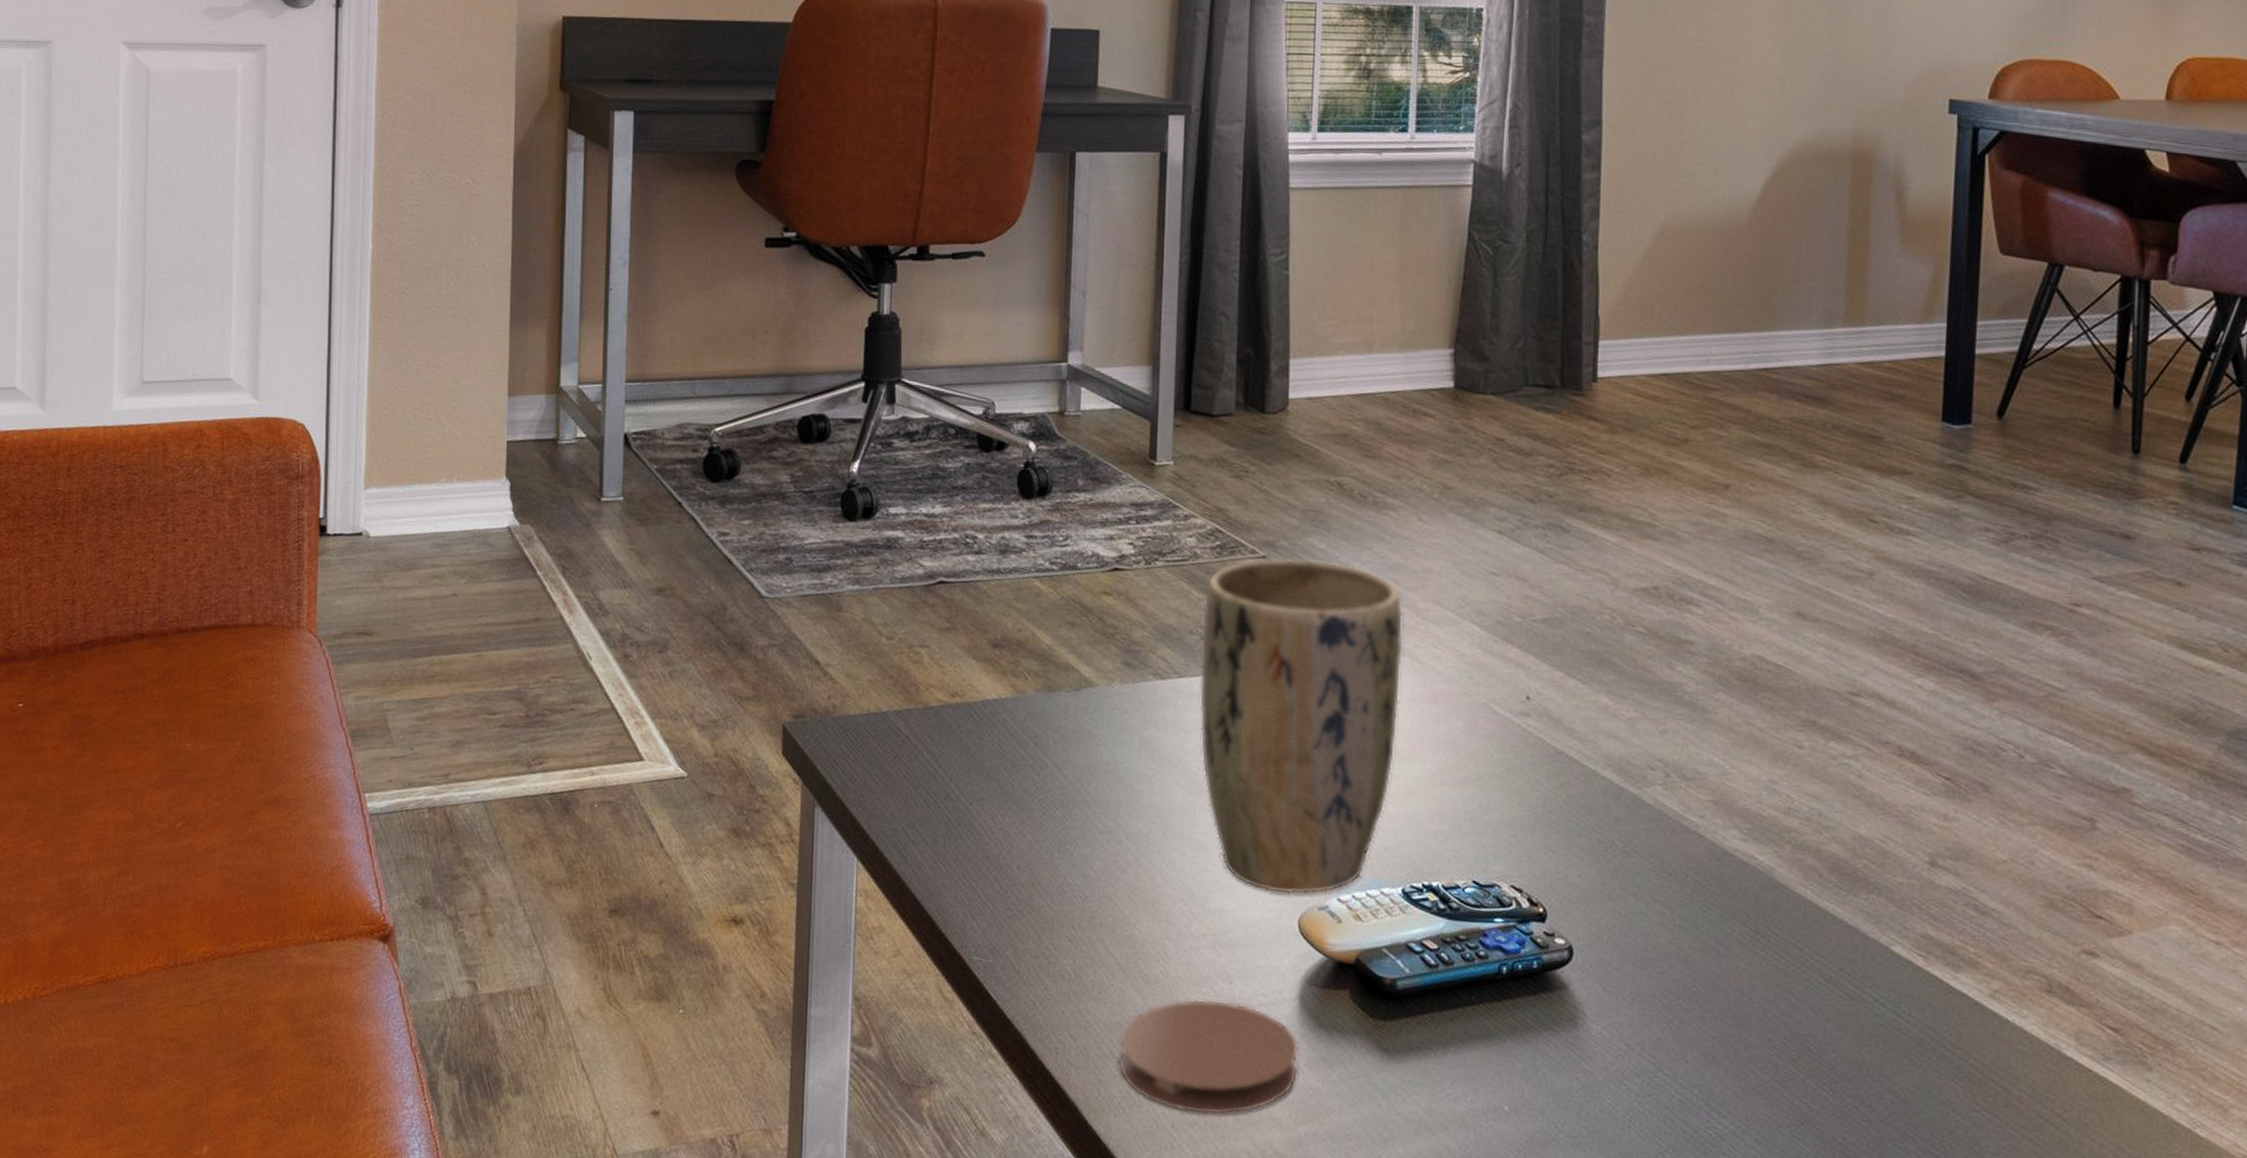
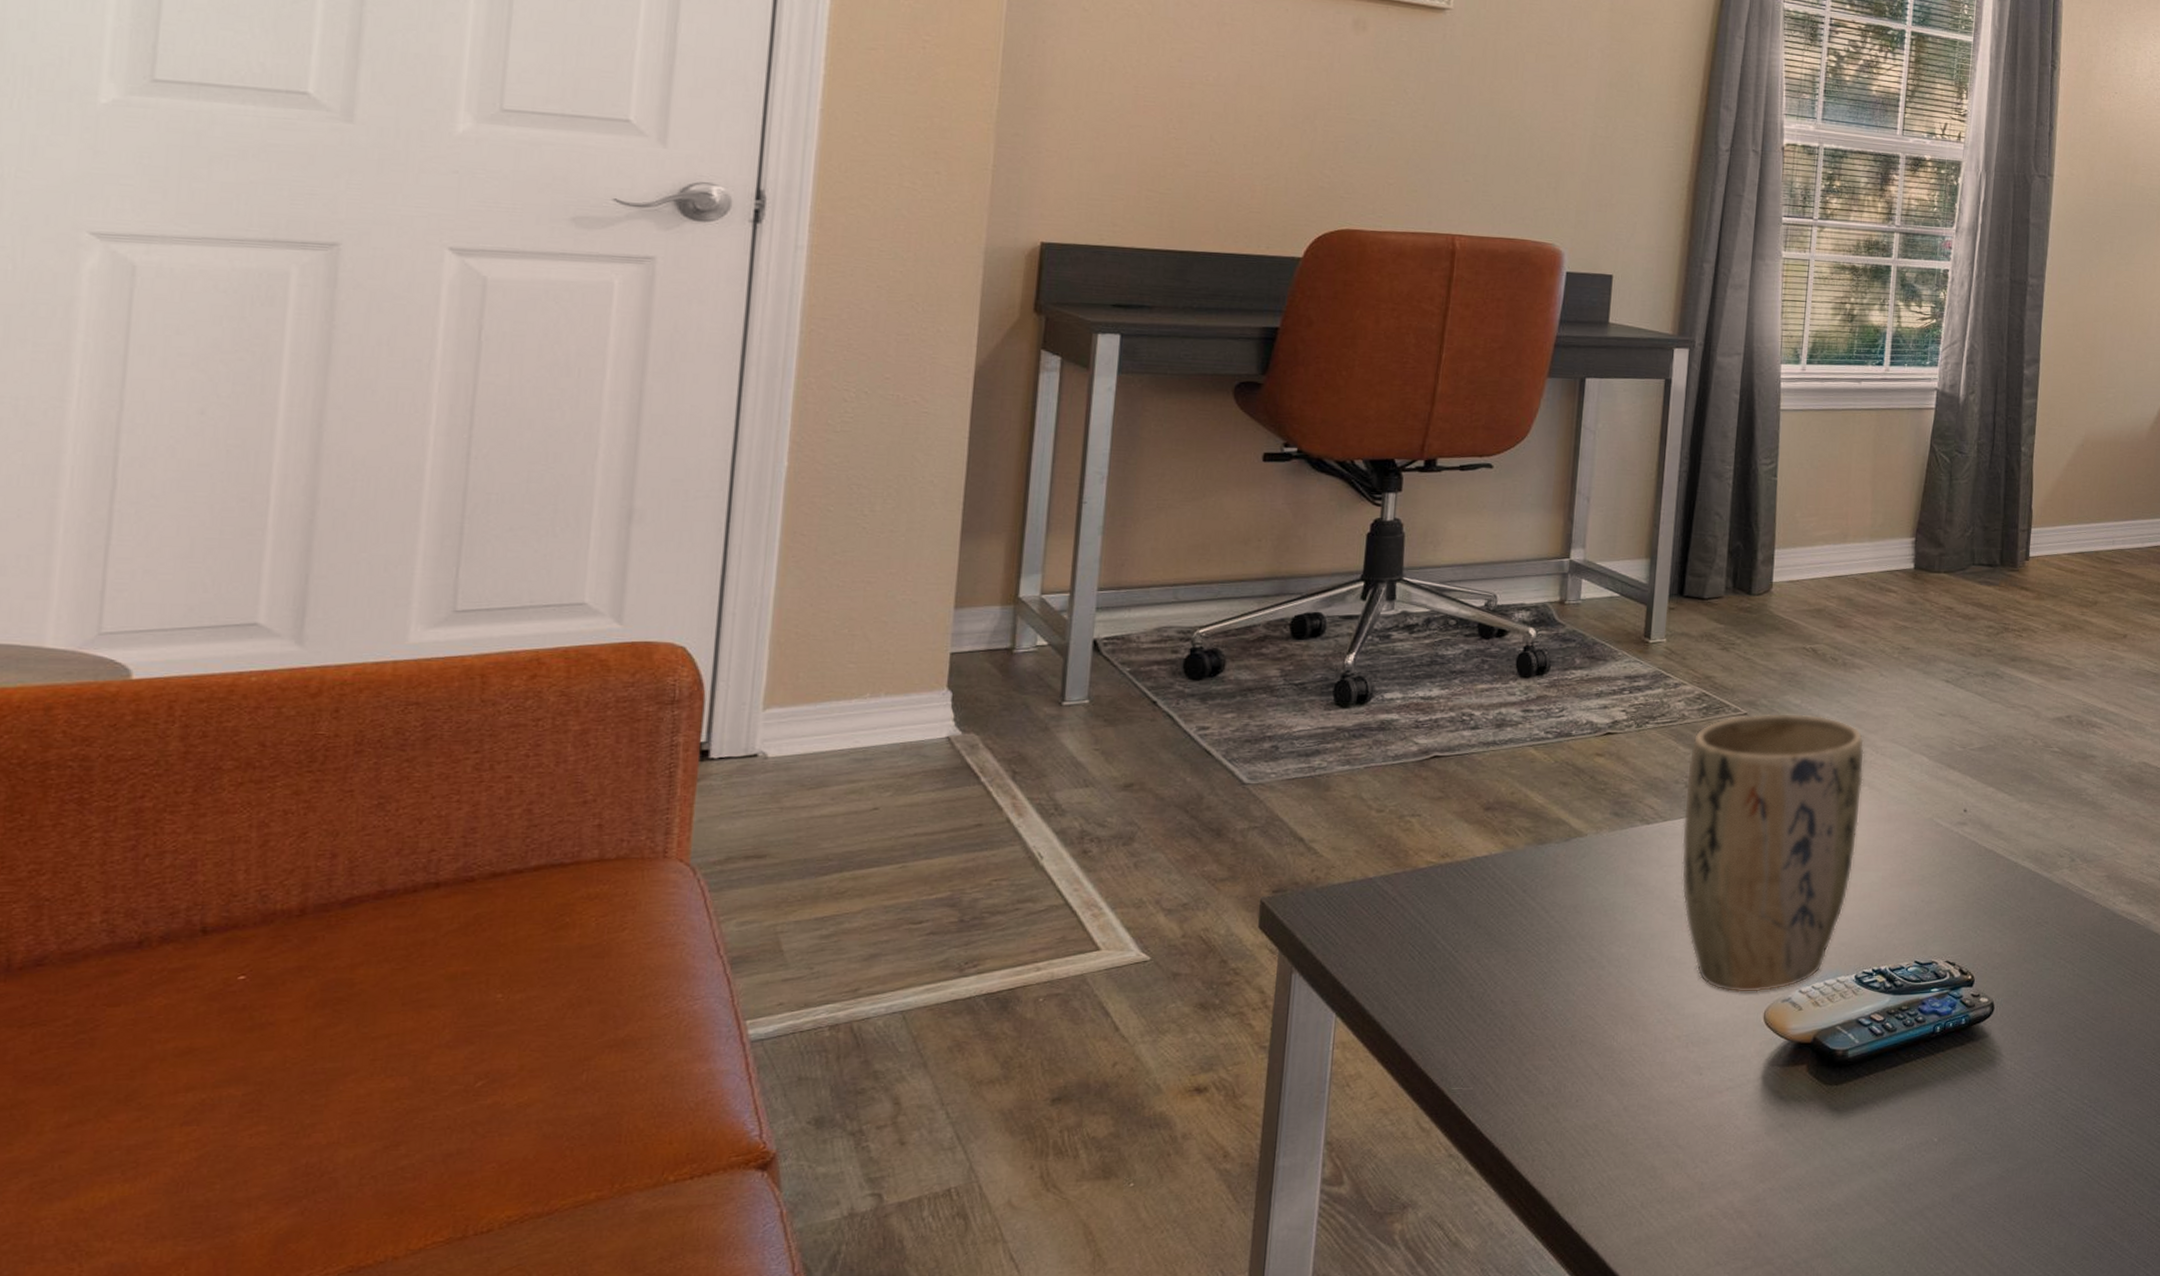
coaster: present [1118,999,1299,1115] -> none [1592,1090,1761,1191]

